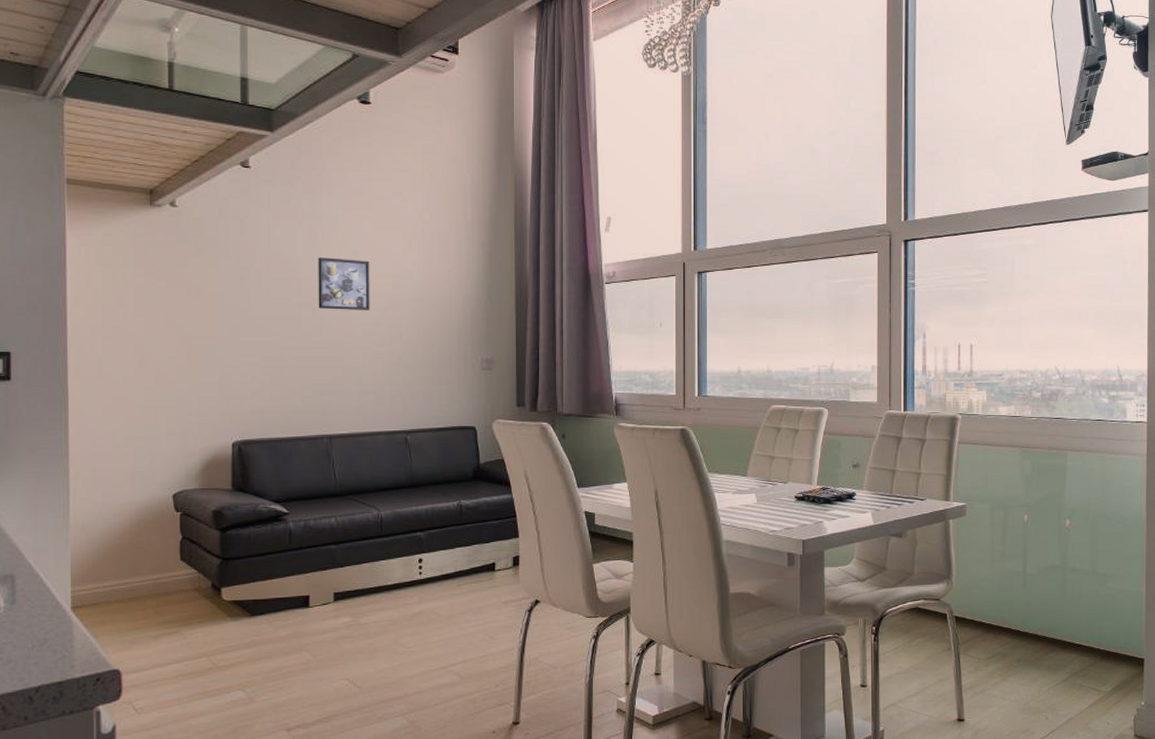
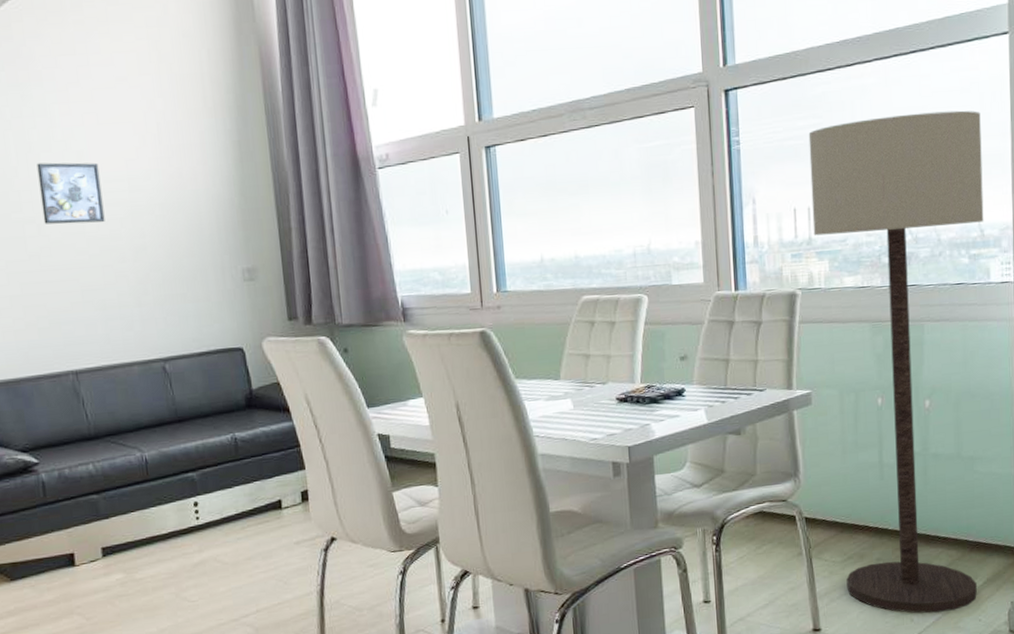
floor lamp: none [974,272,1123,713] -> present [808,110,984,614]

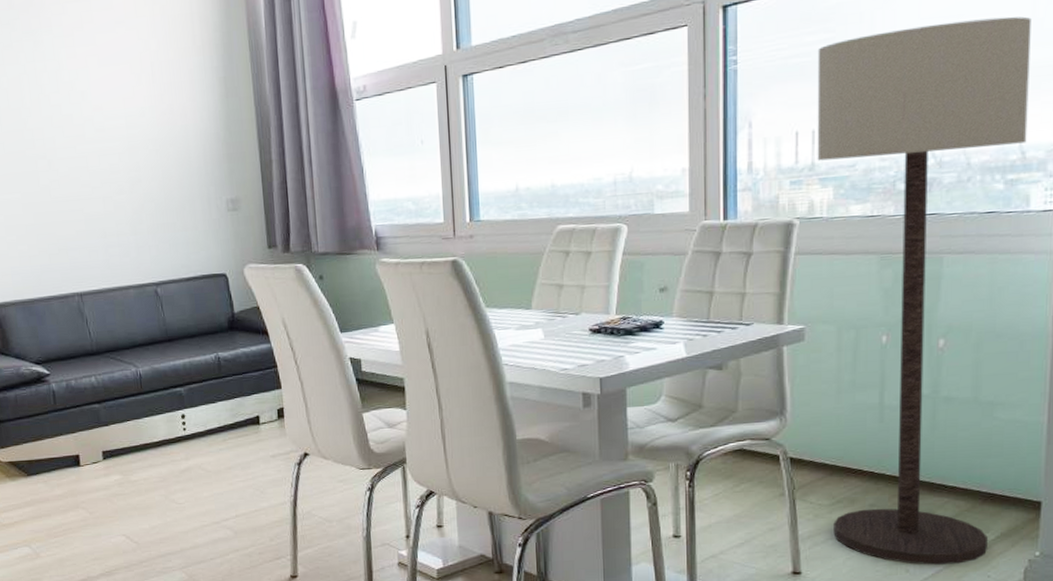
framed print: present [36,162,105,224] -> none [47,101,106,160]

